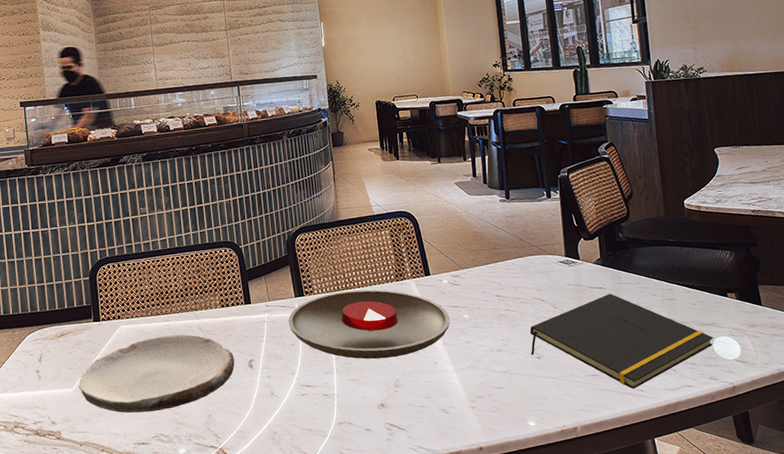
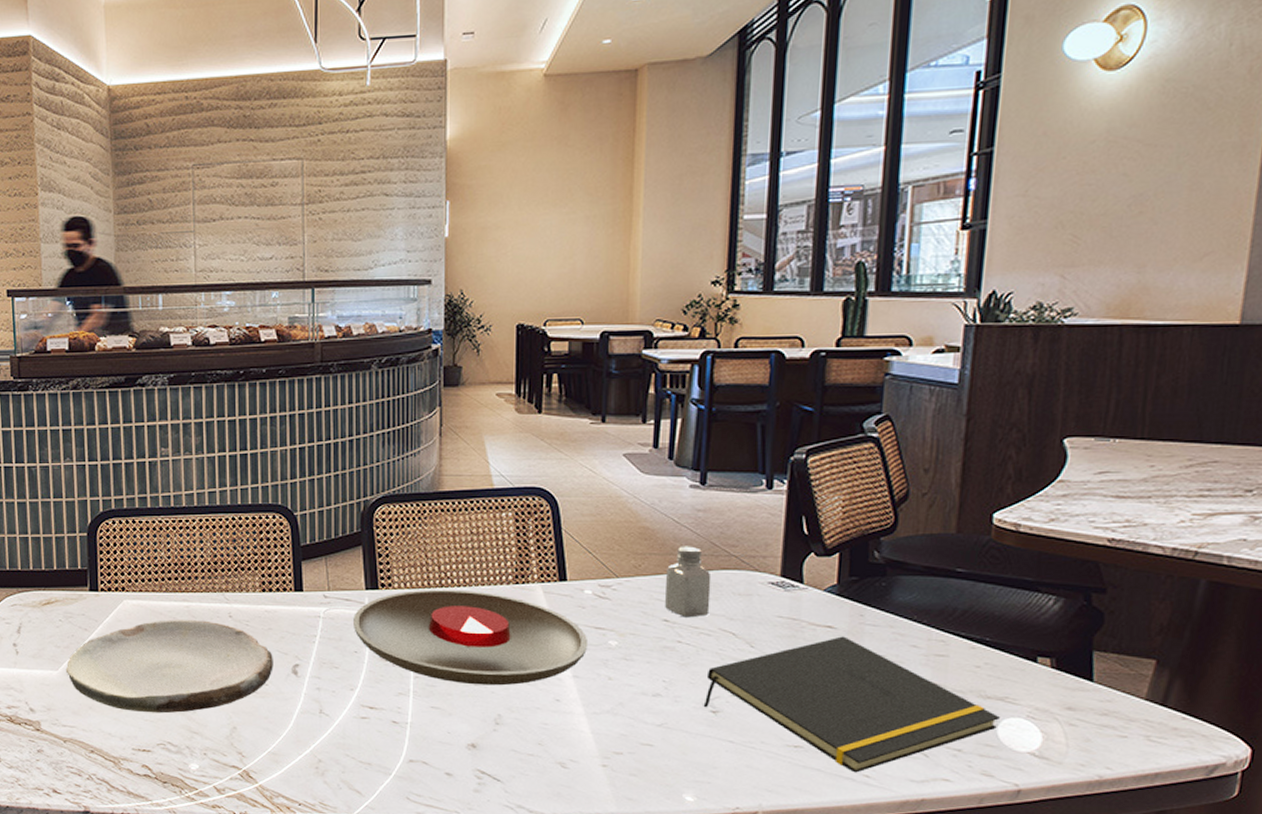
saltshaker: none [493,242,525,293] -> present [665,546,712,618]

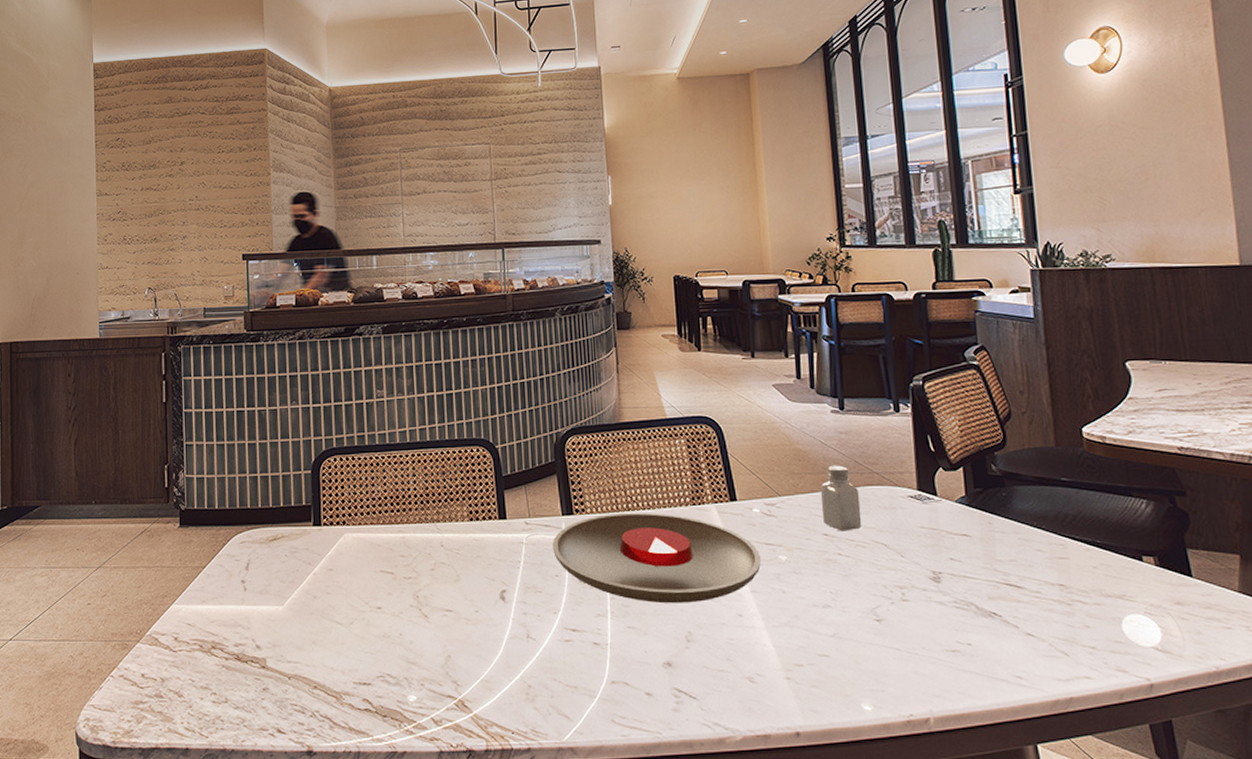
plate: present [65,620,273,714] -> none [290,550,483,645]
notepad: present [703,636,1000,773] -> none [868,543,1122,674]

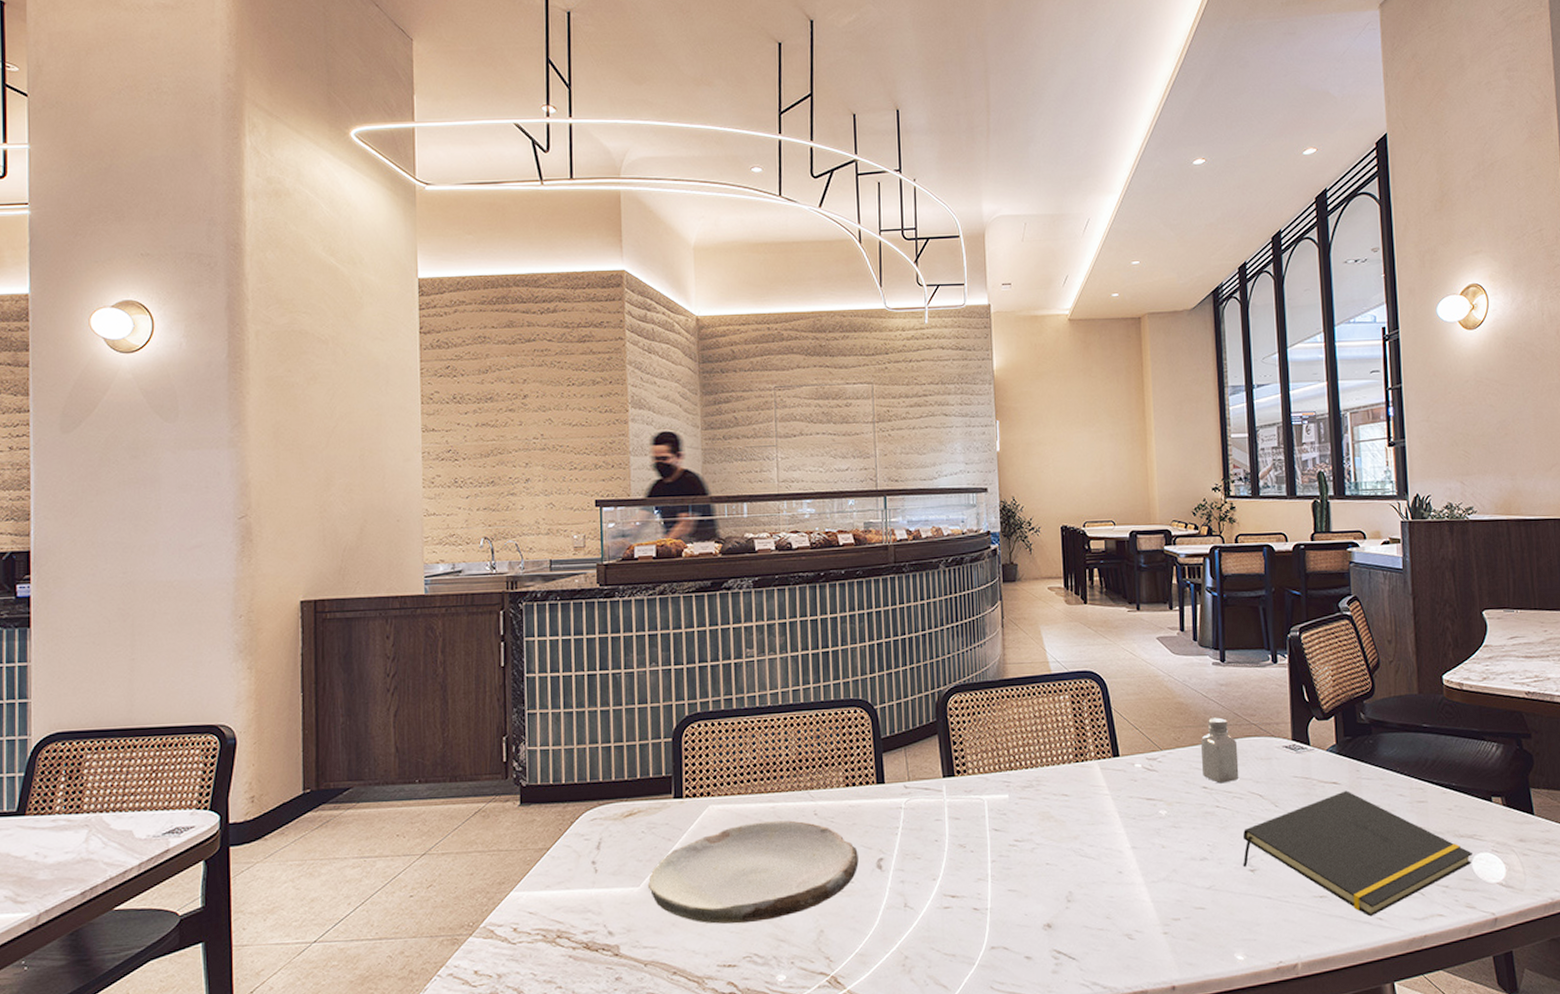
plate: none [290,550,483,645] -> present [647,820,859,924]
plate: present [552,512,762,604] -> none [932,771,1143,864]
notepad: none [868,543,1122,674] -> present [1242,791,1472,917]

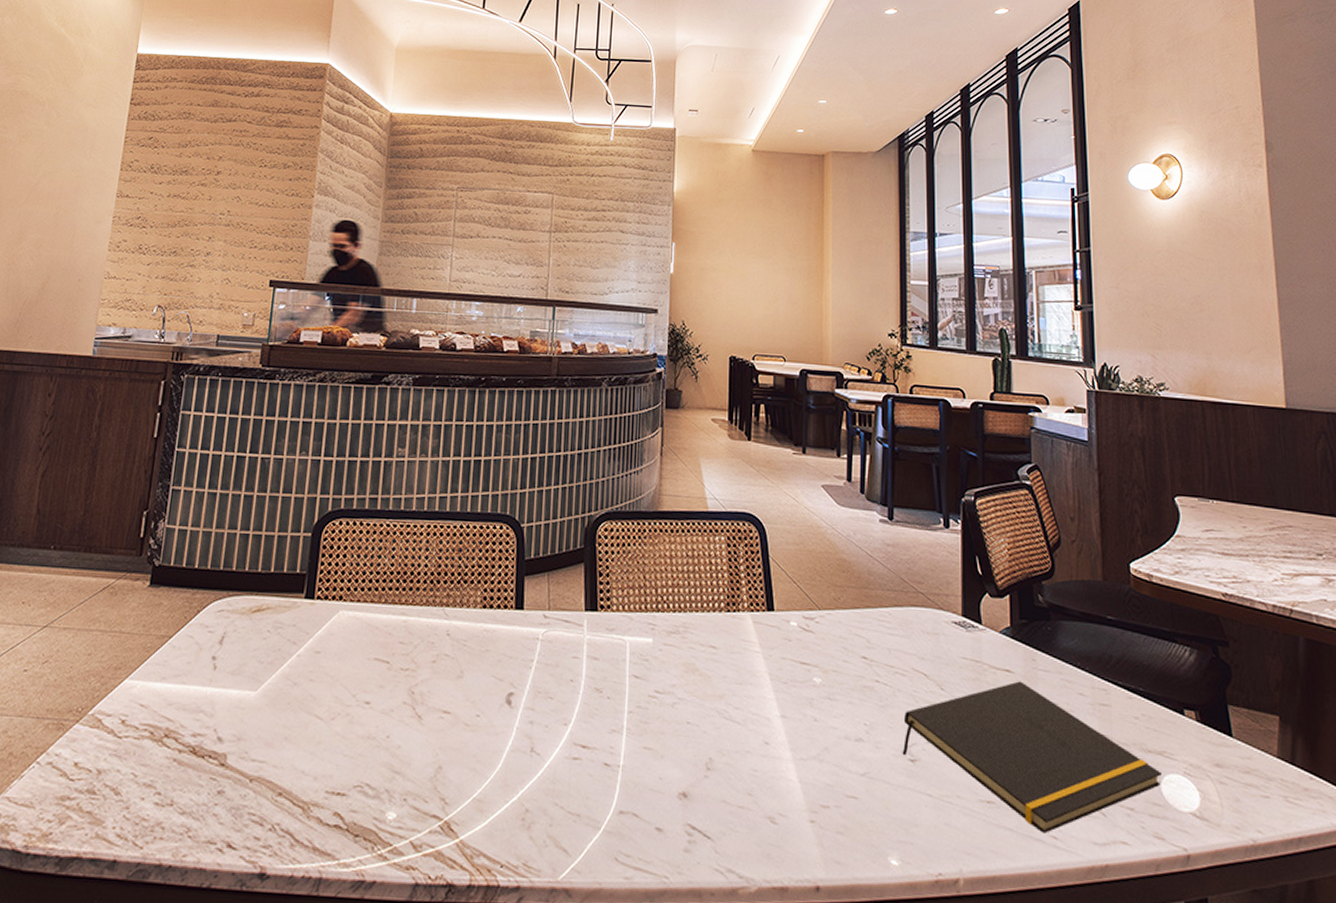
plate: present [647,820,859,924] -> none [265,635,488,748]
saltshaker: present [1201,717,1239,784] -> none [863,580,903,656]

